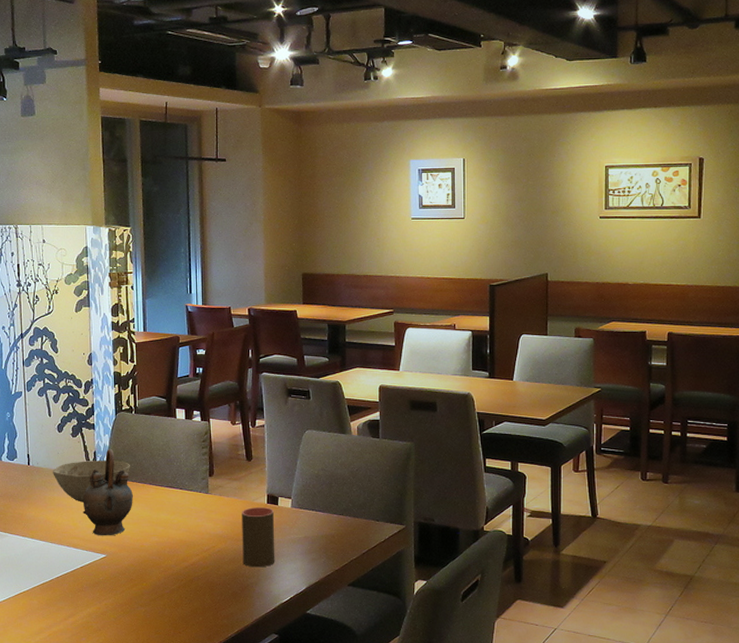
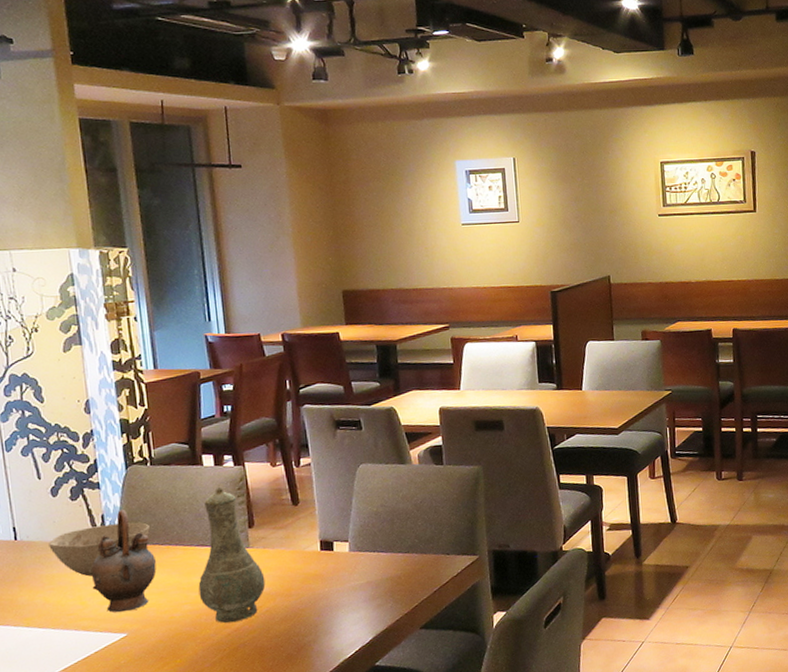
vase: none [165,438,219,558] -> present [198,487,266,624]
cup: present [242,507,275,568] -> none [291,555,335,624]

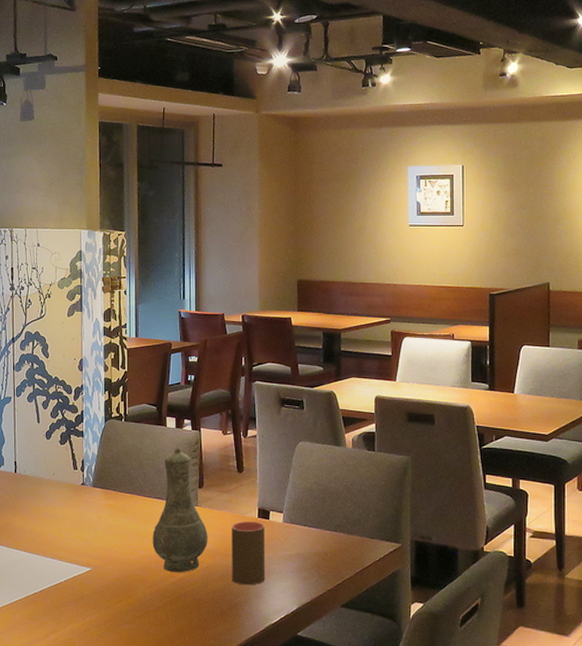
bowl: present [49,522,150,577] -> none [40,469,118,513]
teapot: present [90,510,157,613] -> none [69,458,120,549]
cup: none [291,555,335,624] -> present [231,521,266,585]

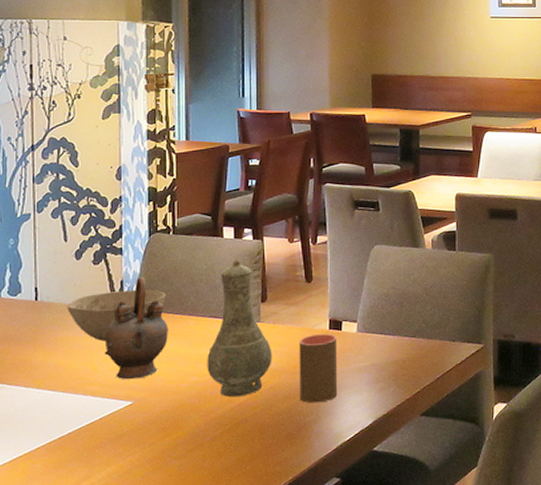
bowl: none [40,469,118,513] -> present [67,290,166,341]
teapot: none [69,458,120,549] -> present [104,277,168,380]

